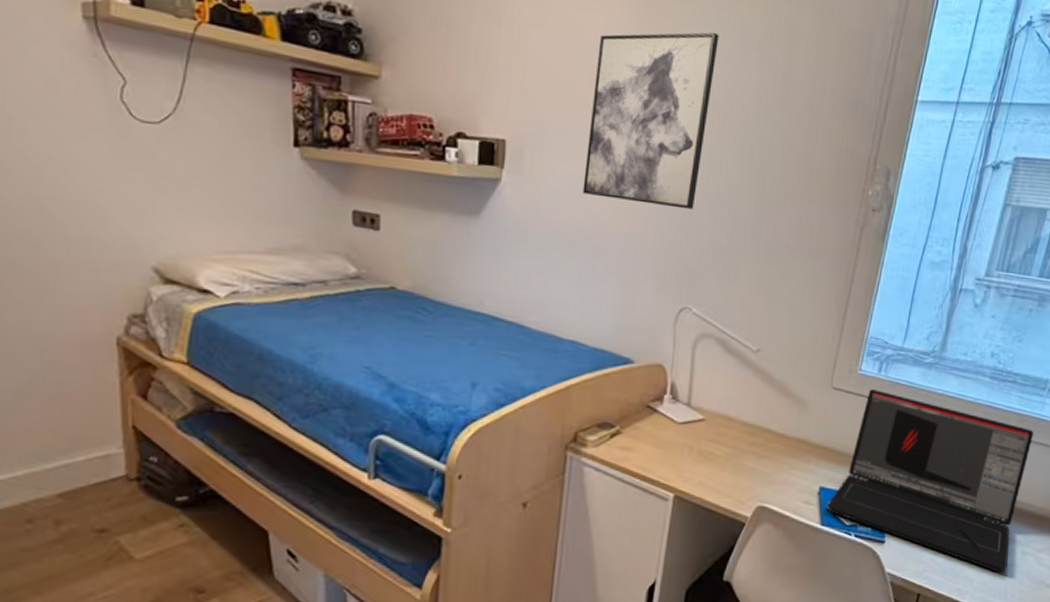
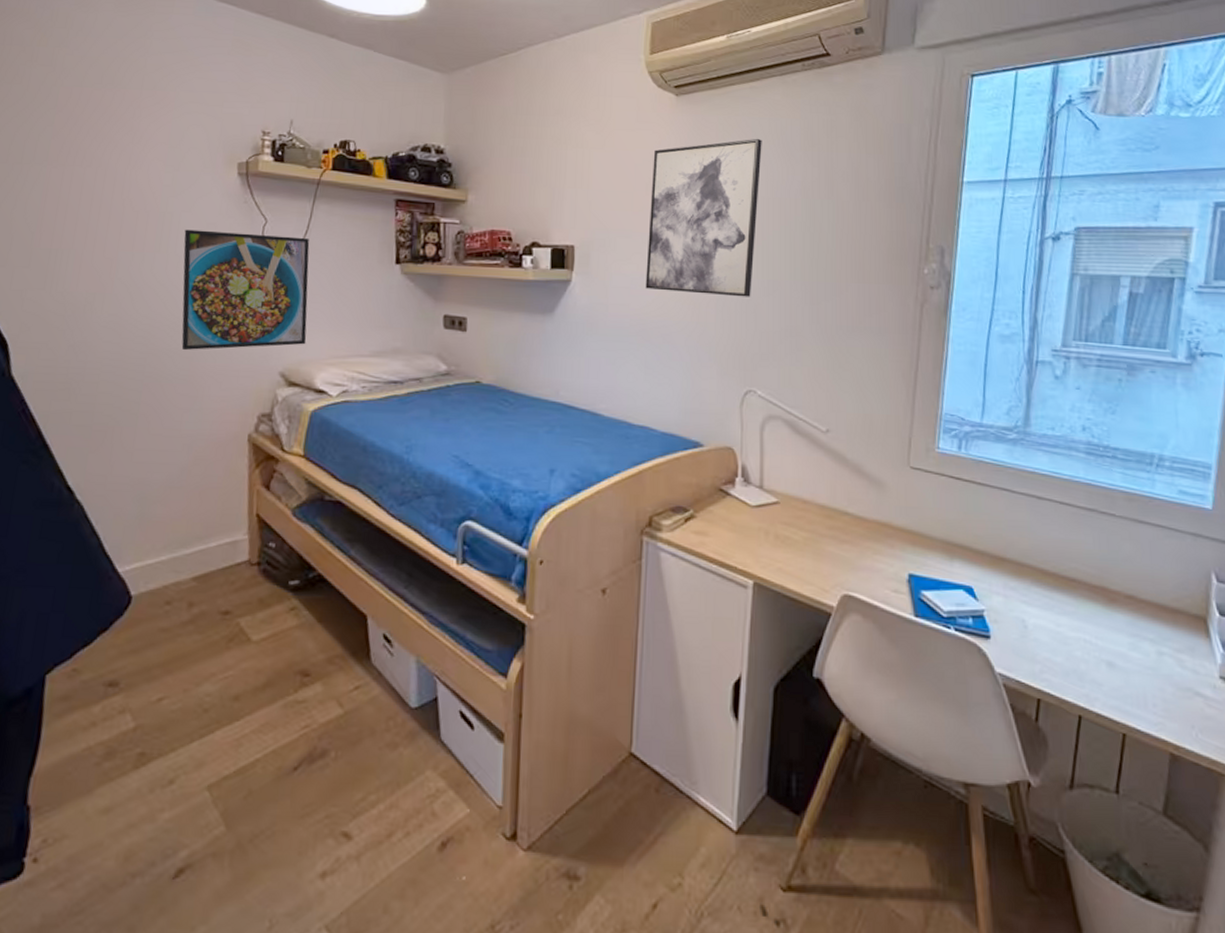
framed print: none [13,84,185,237] -> present [181,229,310,351]
laptop: present [827,389,1034,573] -> none [919,468,1148,676]

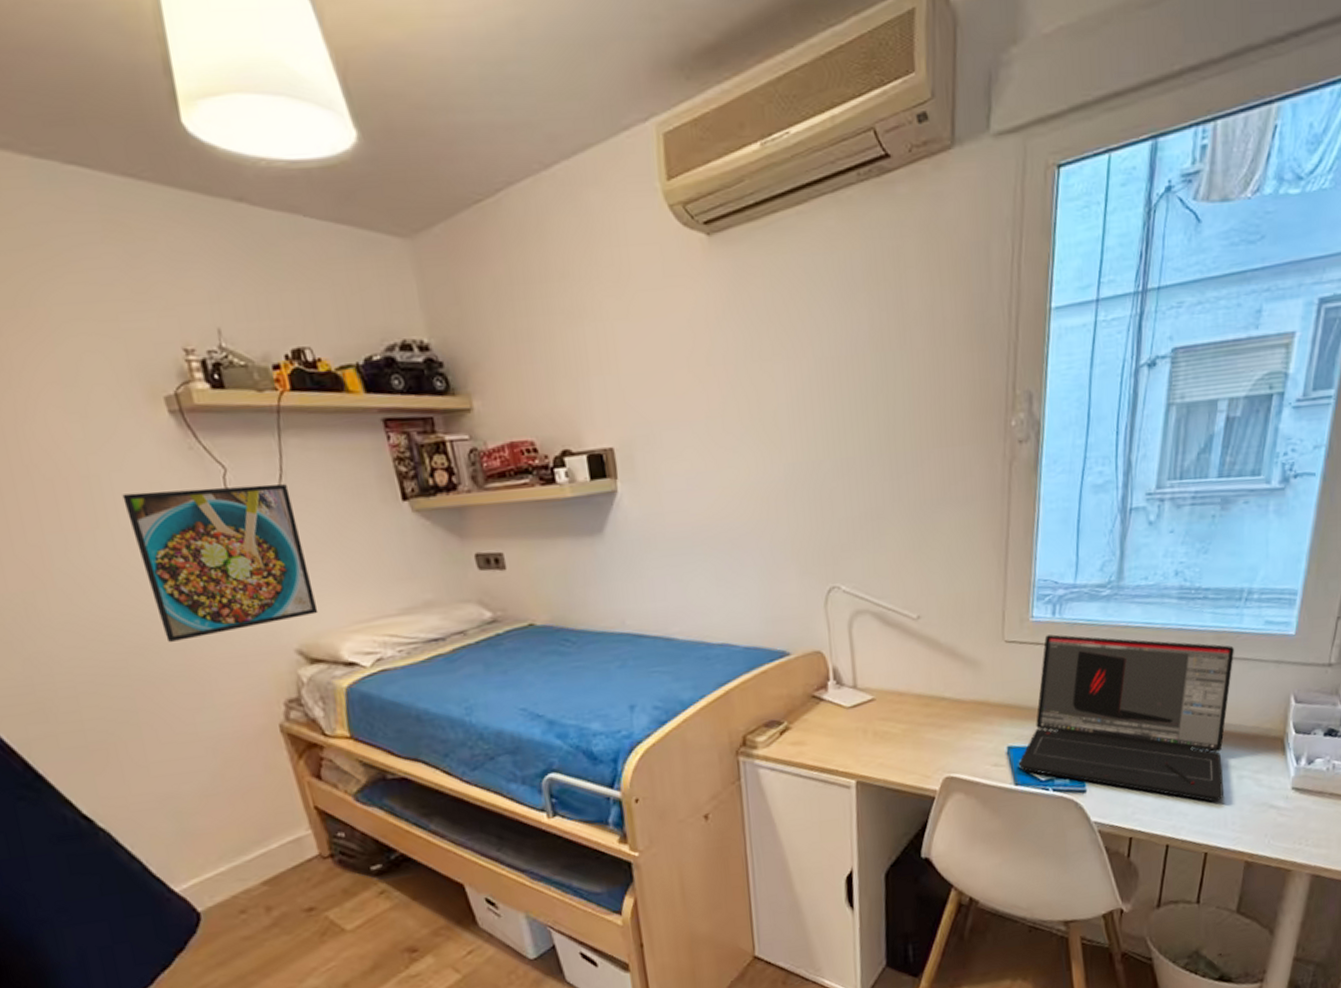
wall art: present [645,138,762,297] -> none [690,281,824,489]
laptop: none [919,468,1148,676] -> present [1018,634,1235,802]

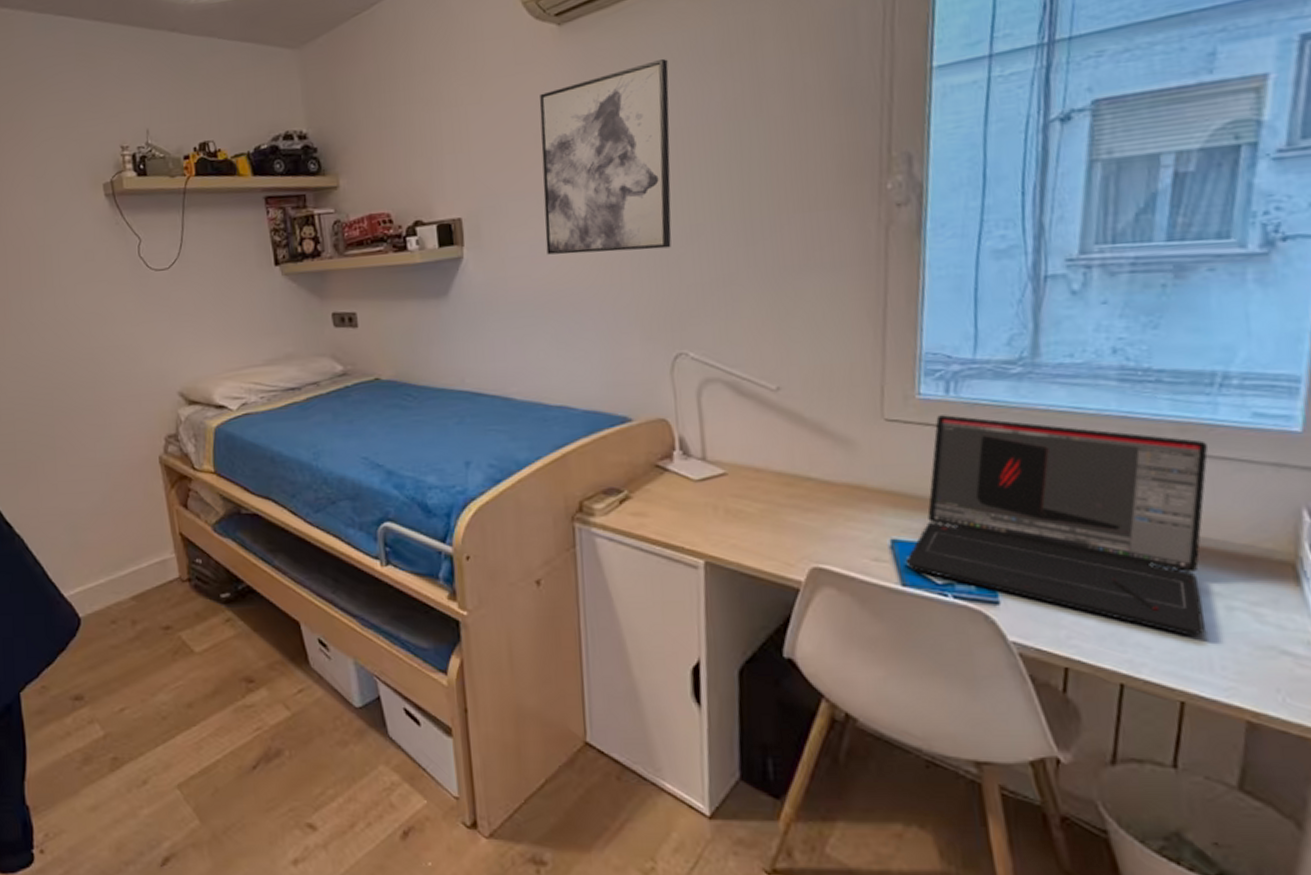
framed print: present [122,484,319,643] -> none [65,252,199,382]
wall art: none [690,281,824,489] -> present [539,58,672,255]

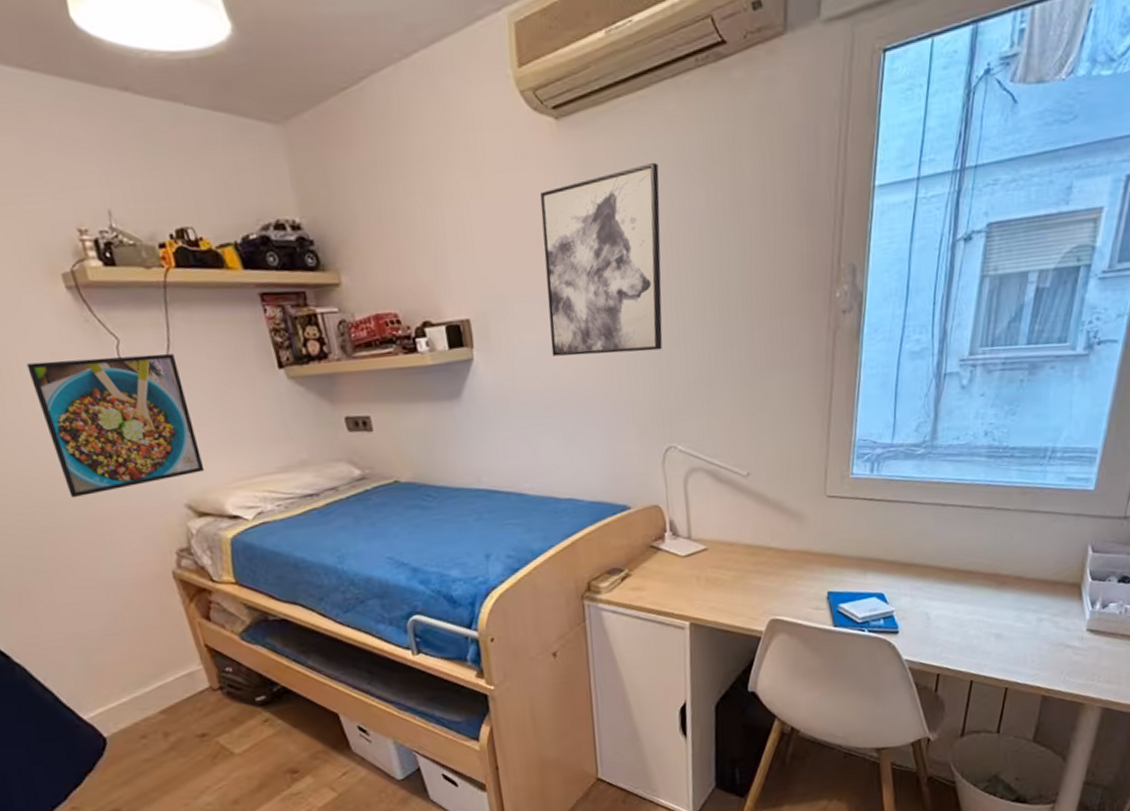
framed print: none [65,252,199,382] -> present [26,353,205,499]
laptop: present [905,415,1209,637] -> none [837,490,1038,642]

